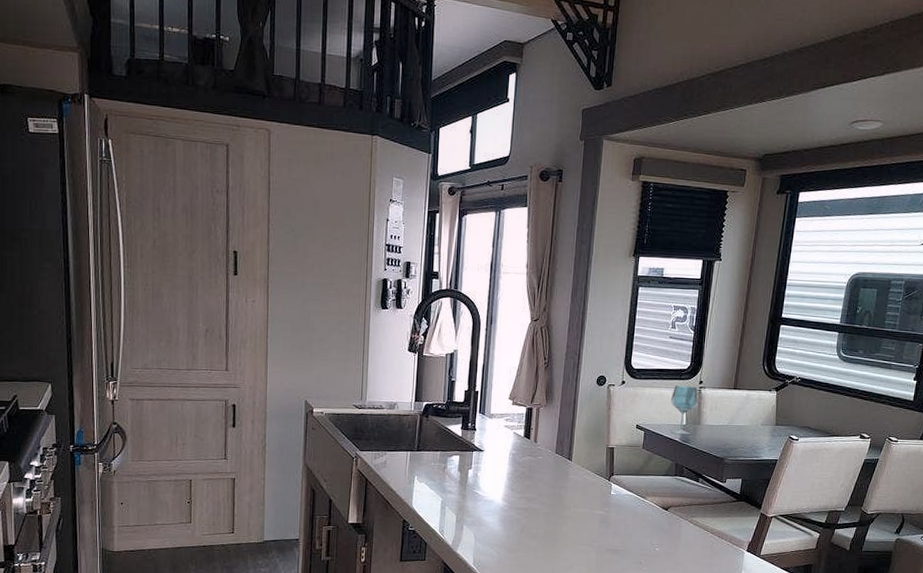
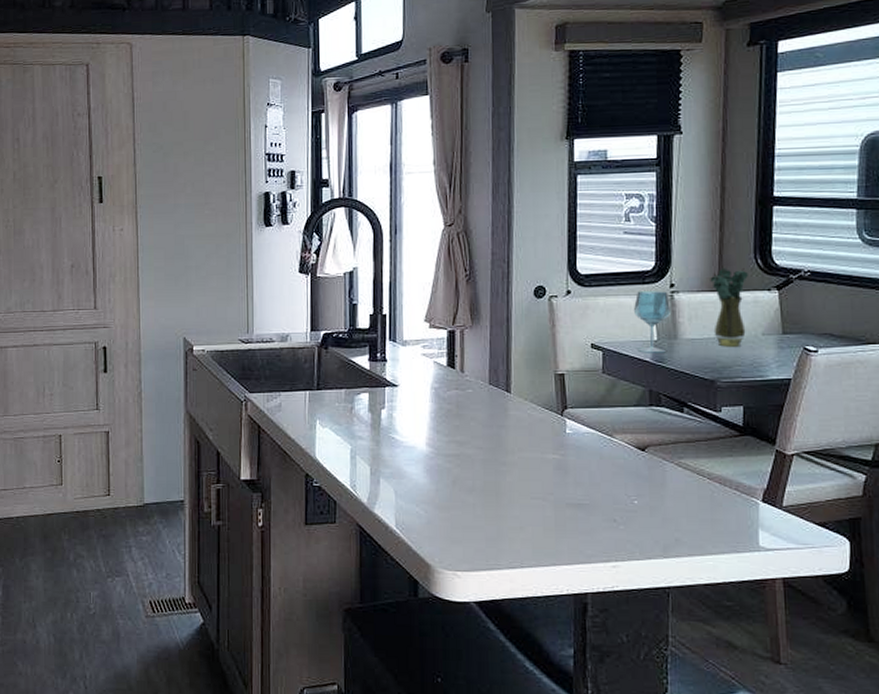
vase: none [727,368,757,433] -> present [710,264,748,347]

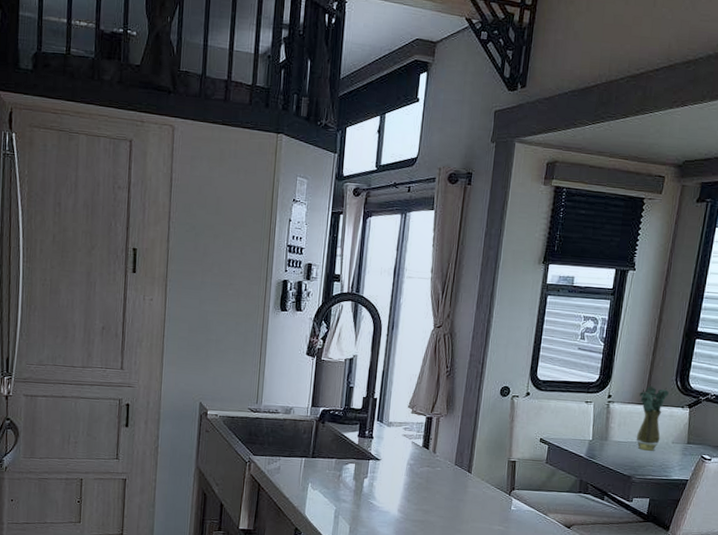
wine glass: present [633,291,672,353] -> none [575,399,607,451]

